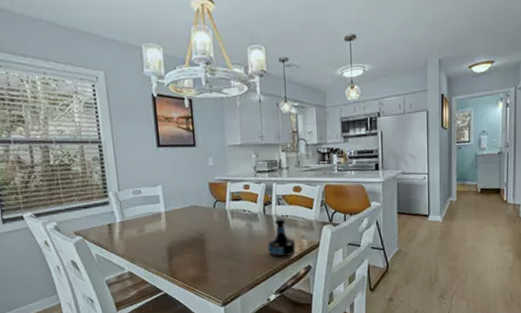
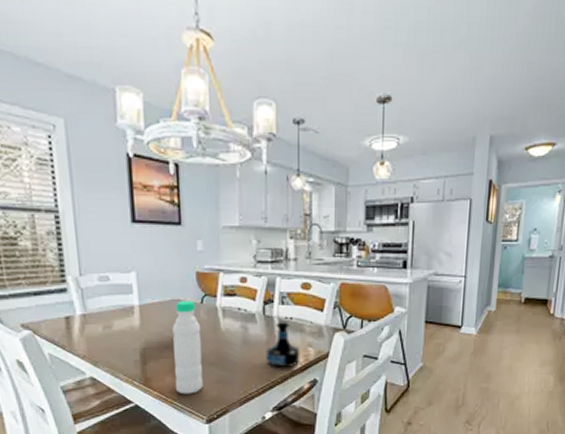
water bottle: none [192,206,218,283] -> present [173,301,203,395]

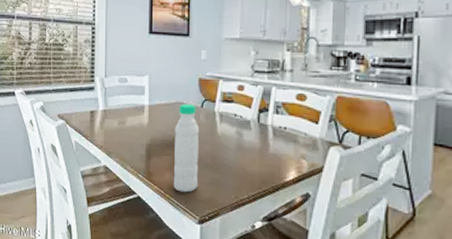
tequila bottle: present [266,320,300,367] -> none [258,129,293,178]

